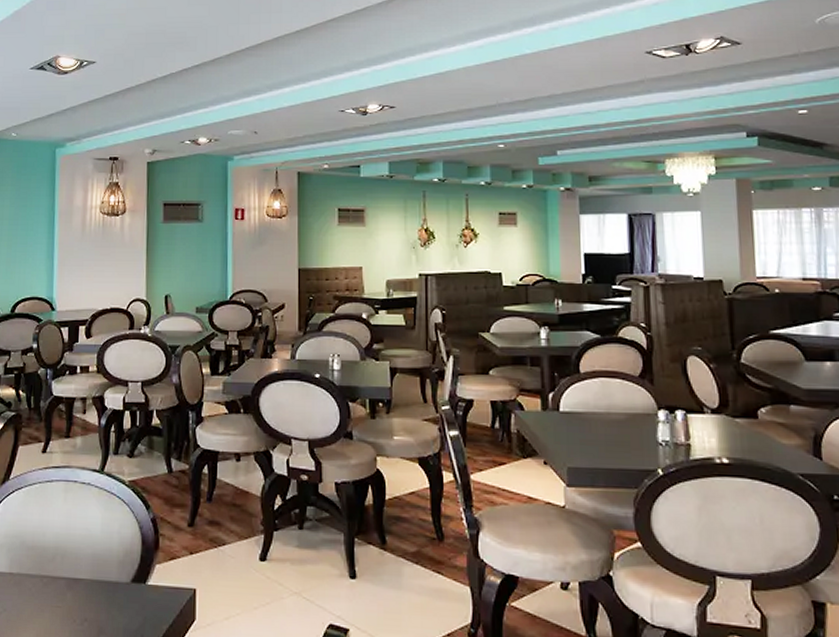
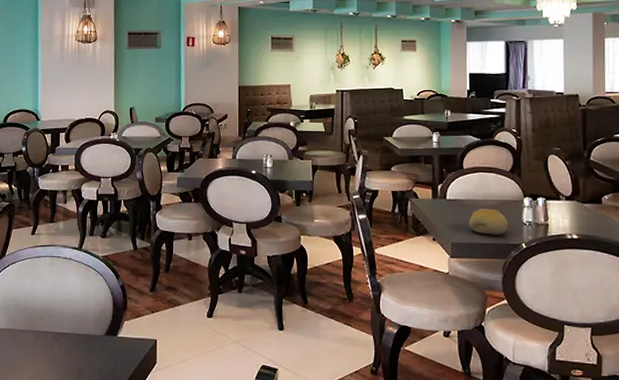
bread roll: none [589,423,639,458] -> present [469,208,508,235]

